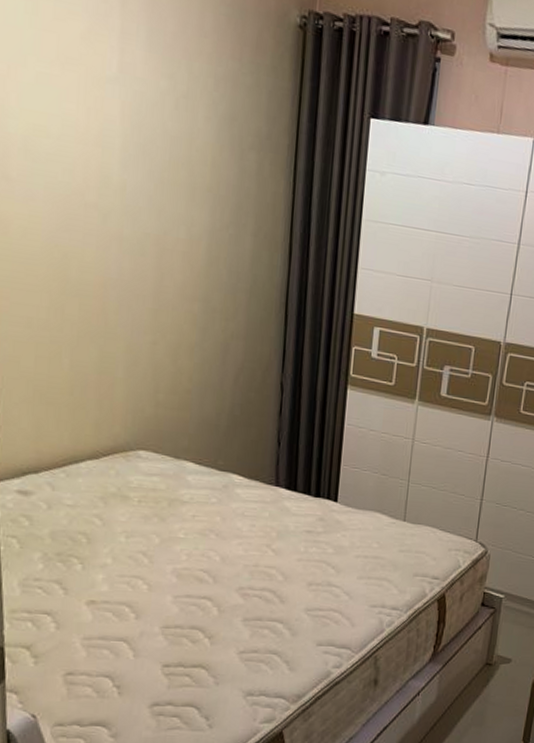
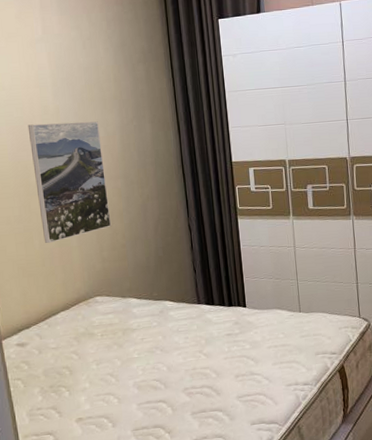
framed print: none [76,196,180,367] -> present [27,121,112,244]

